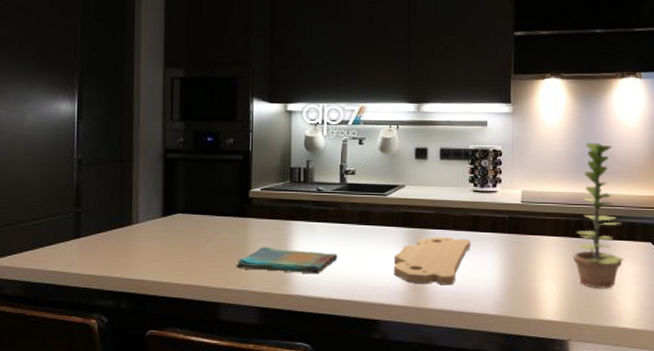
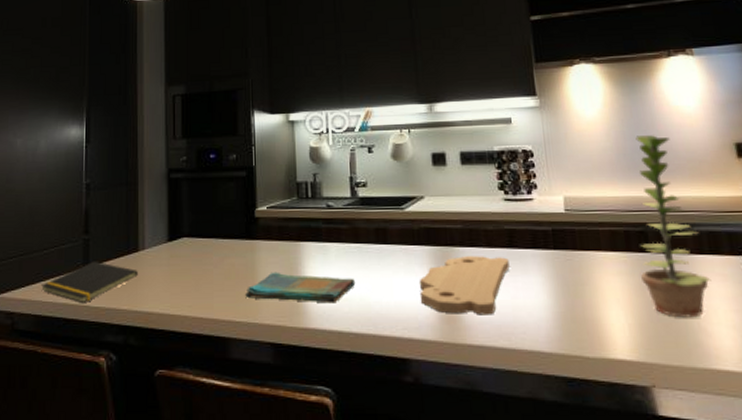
notepad: none [29,232,131,272] -> present [41,261,138,304]

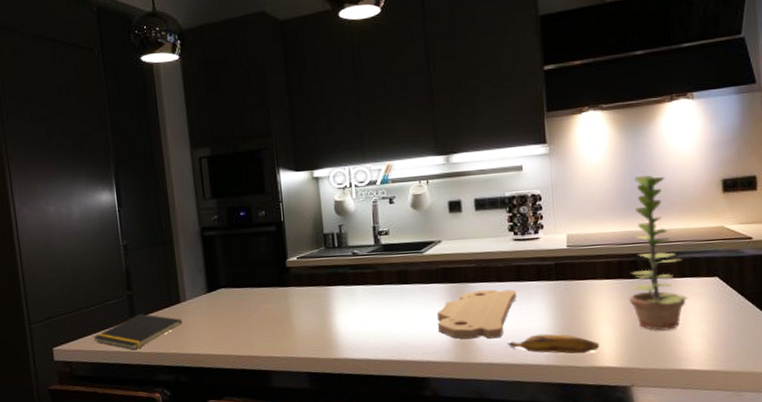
dish towel: present [245,272,356,304] -> none [282,313,381,337]
banana: none [500,313,610,341] -> present [506,333,600,354]

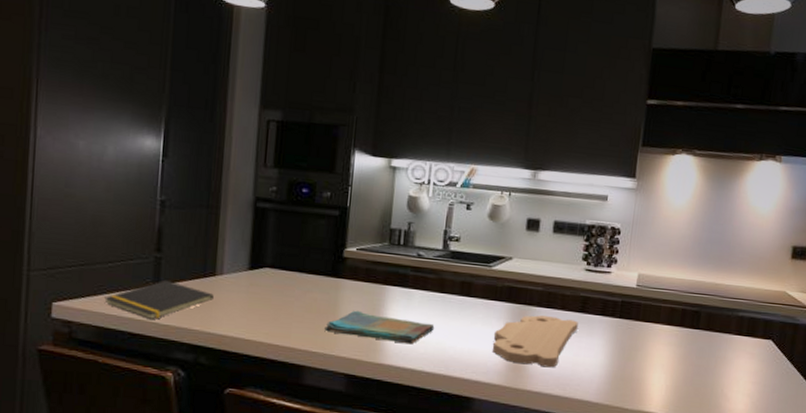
dish towel: none [282,313,381,337] -> present [324,310,435,345]
banana: present [506,333,600,354] -> none [559,370,650,396]
plant: present [628,175,689,331] -> none [685,228,742,385]

